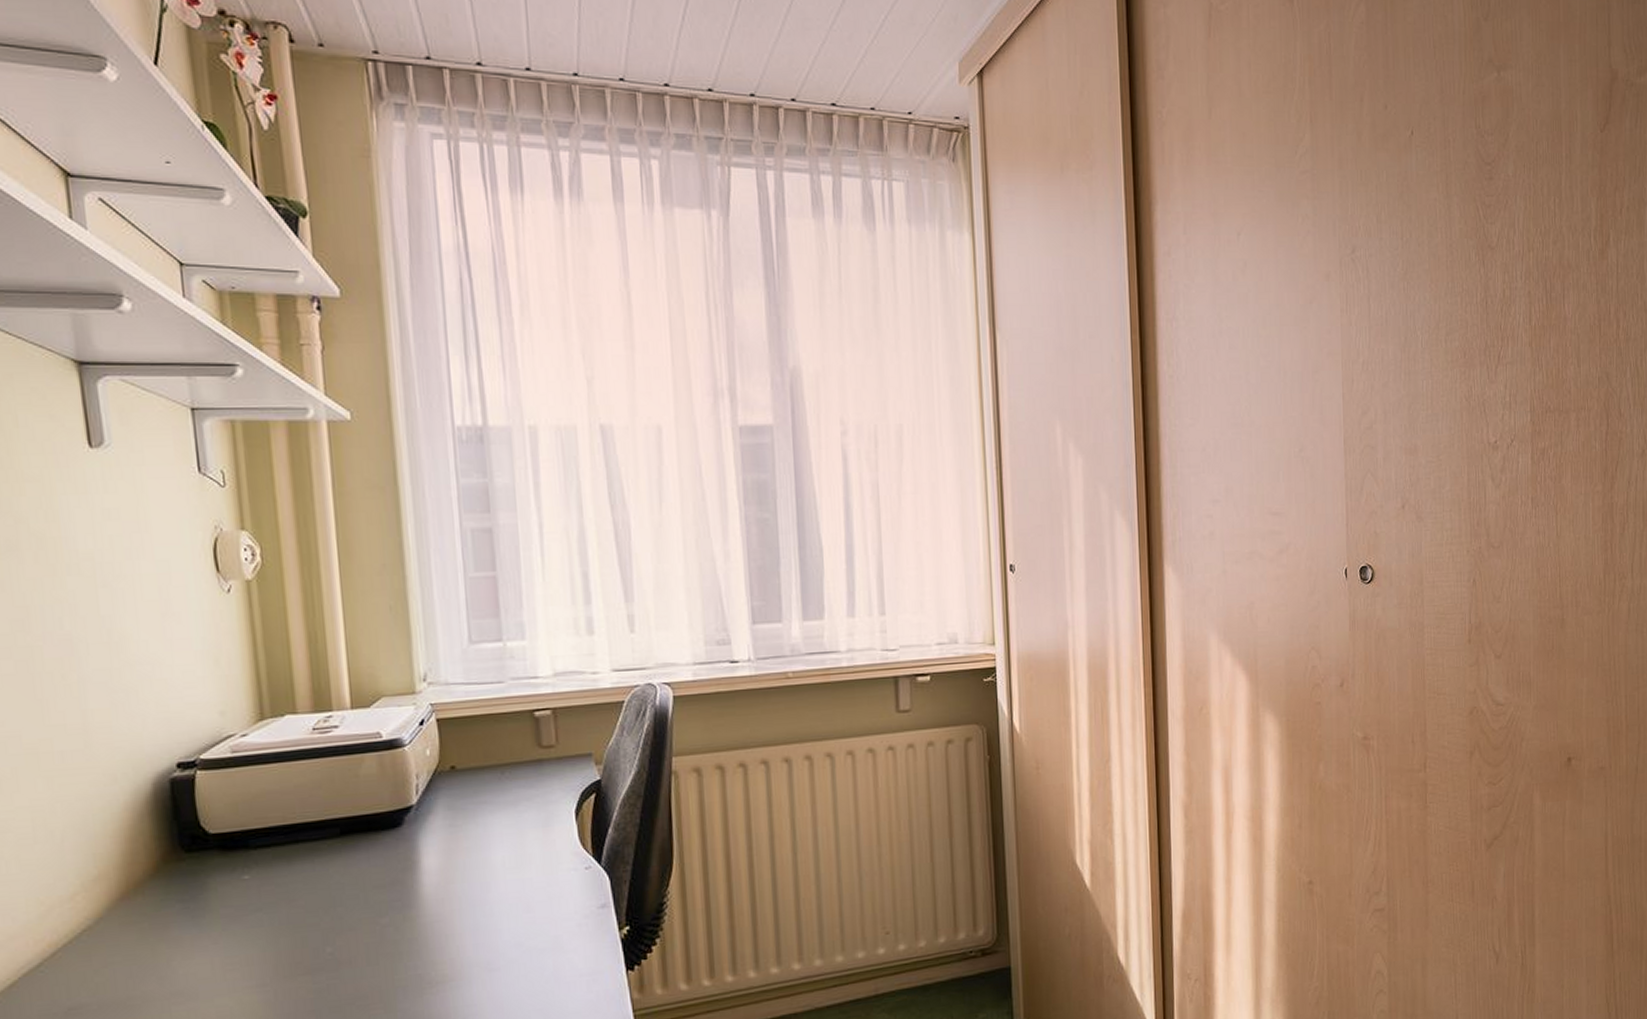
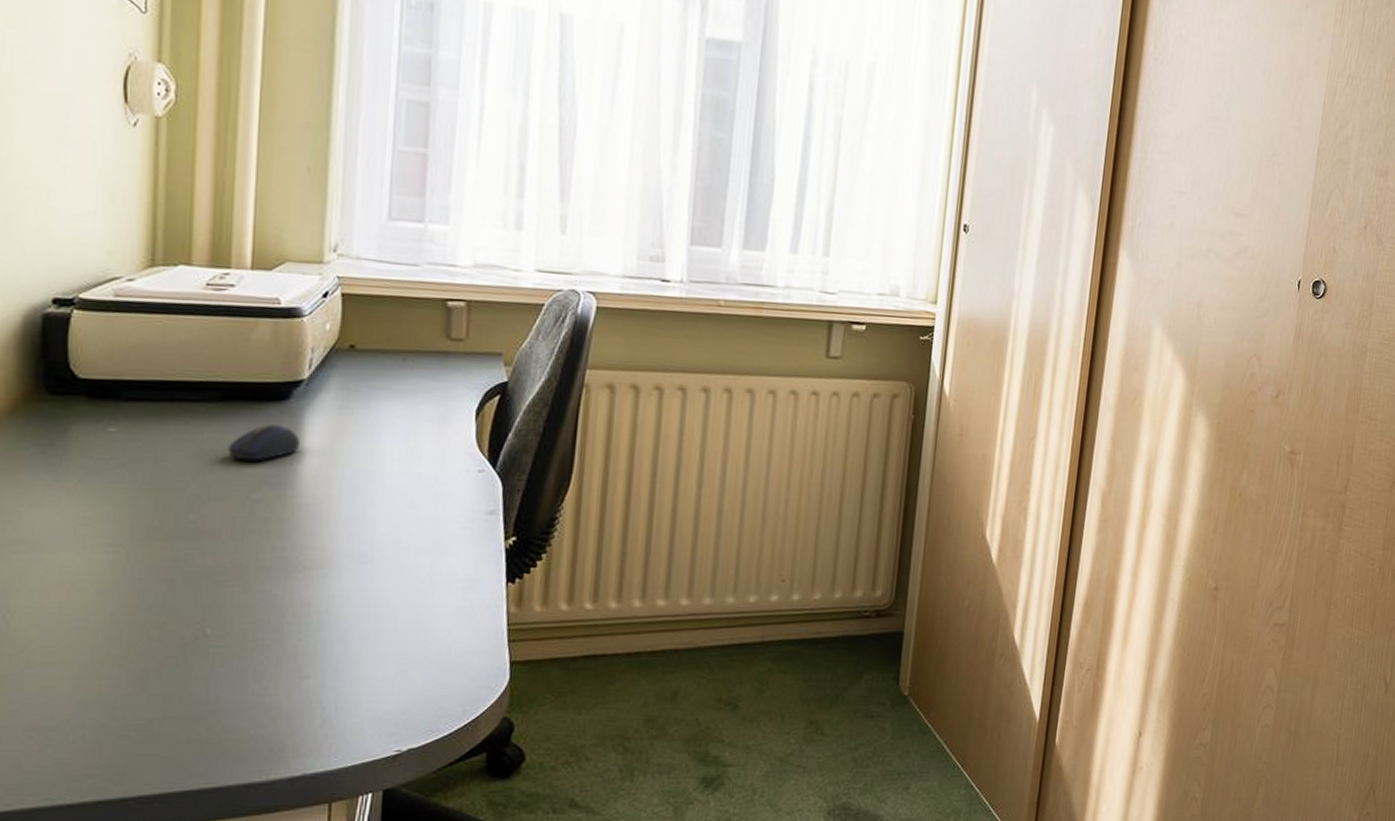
computer mouse: none [353,850,419,889] -> present [228,423,301,461]

